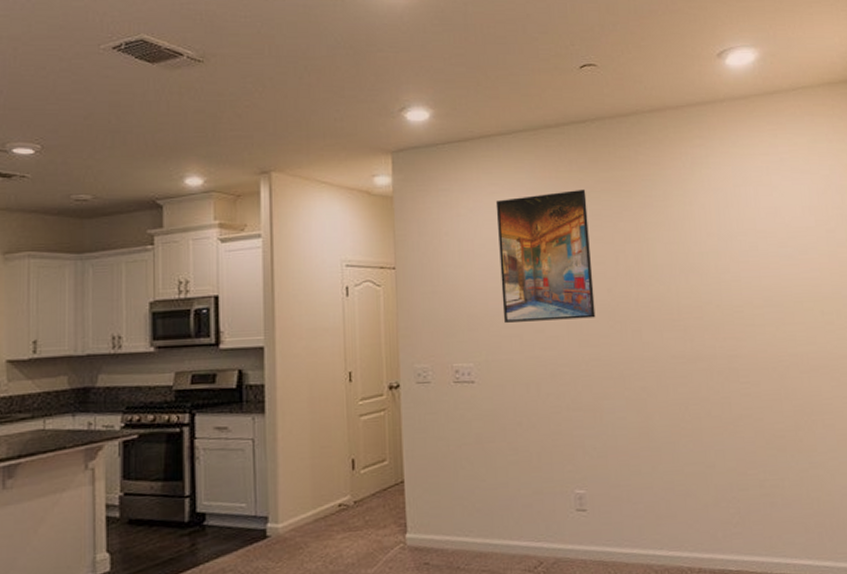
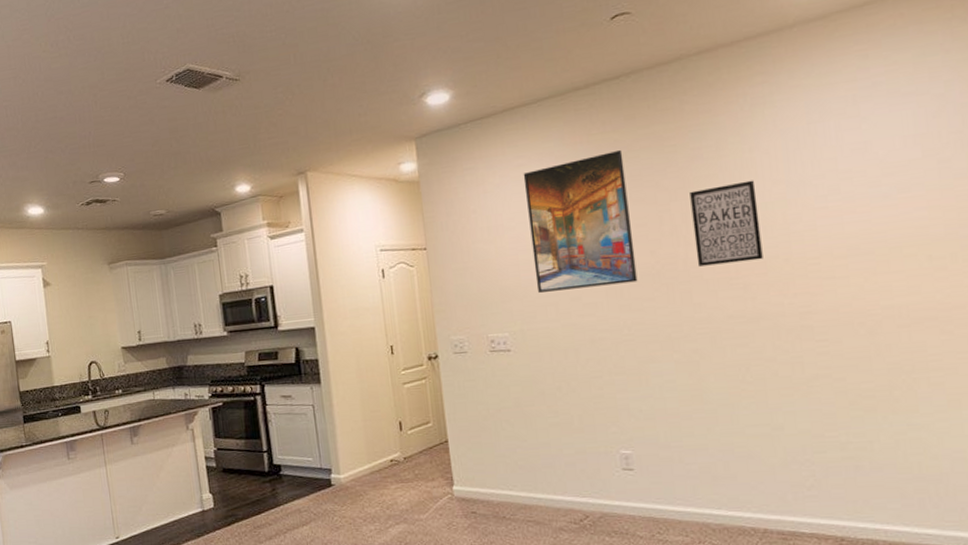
wall art: none [641,231,700,307] -> present [689,180,763,267]

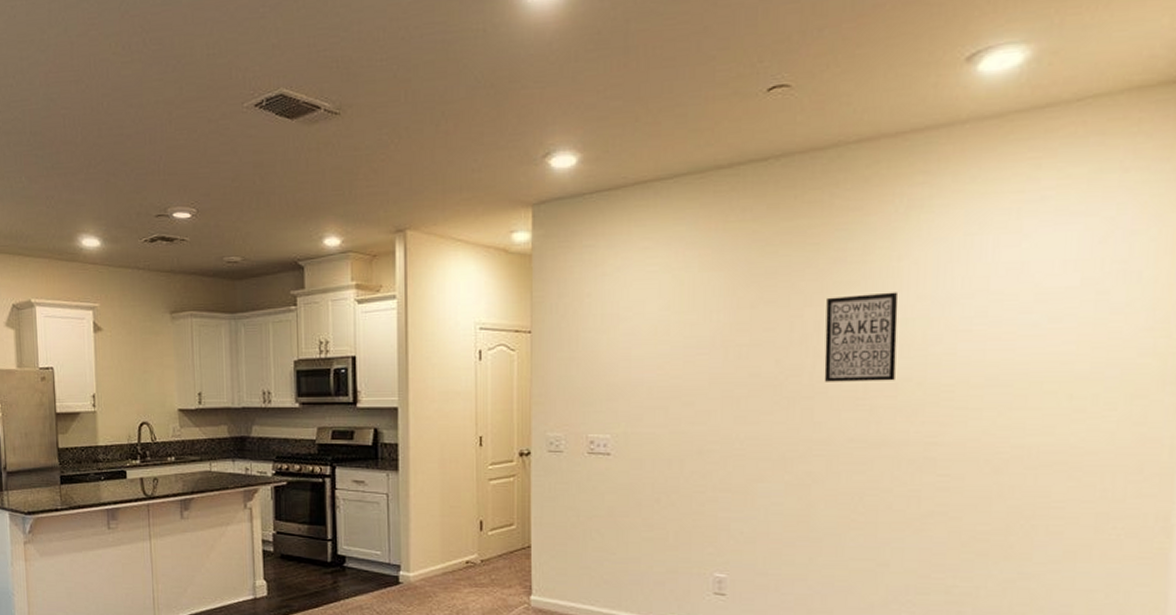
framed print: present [523,149,638,293] -> none [647,242,760,393]

